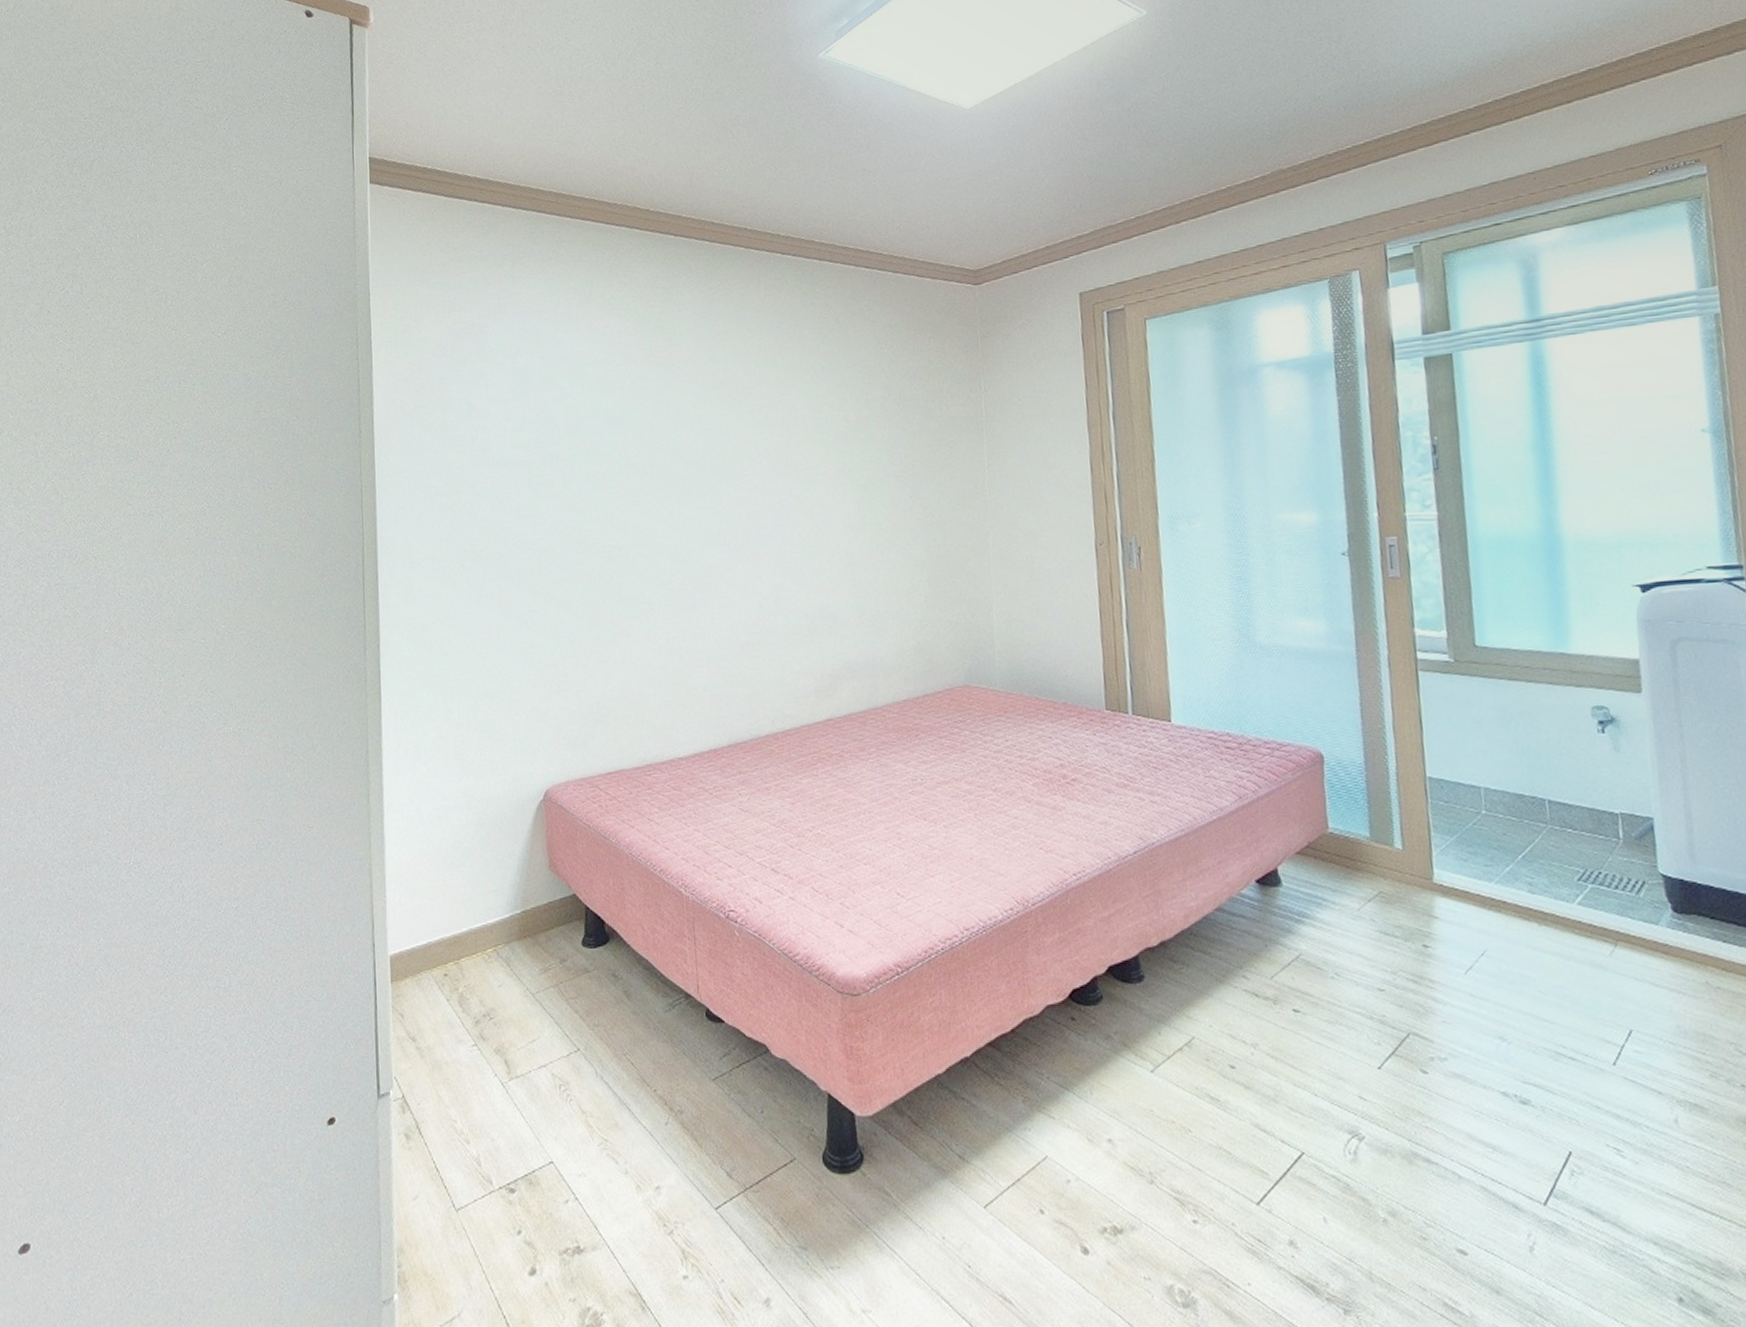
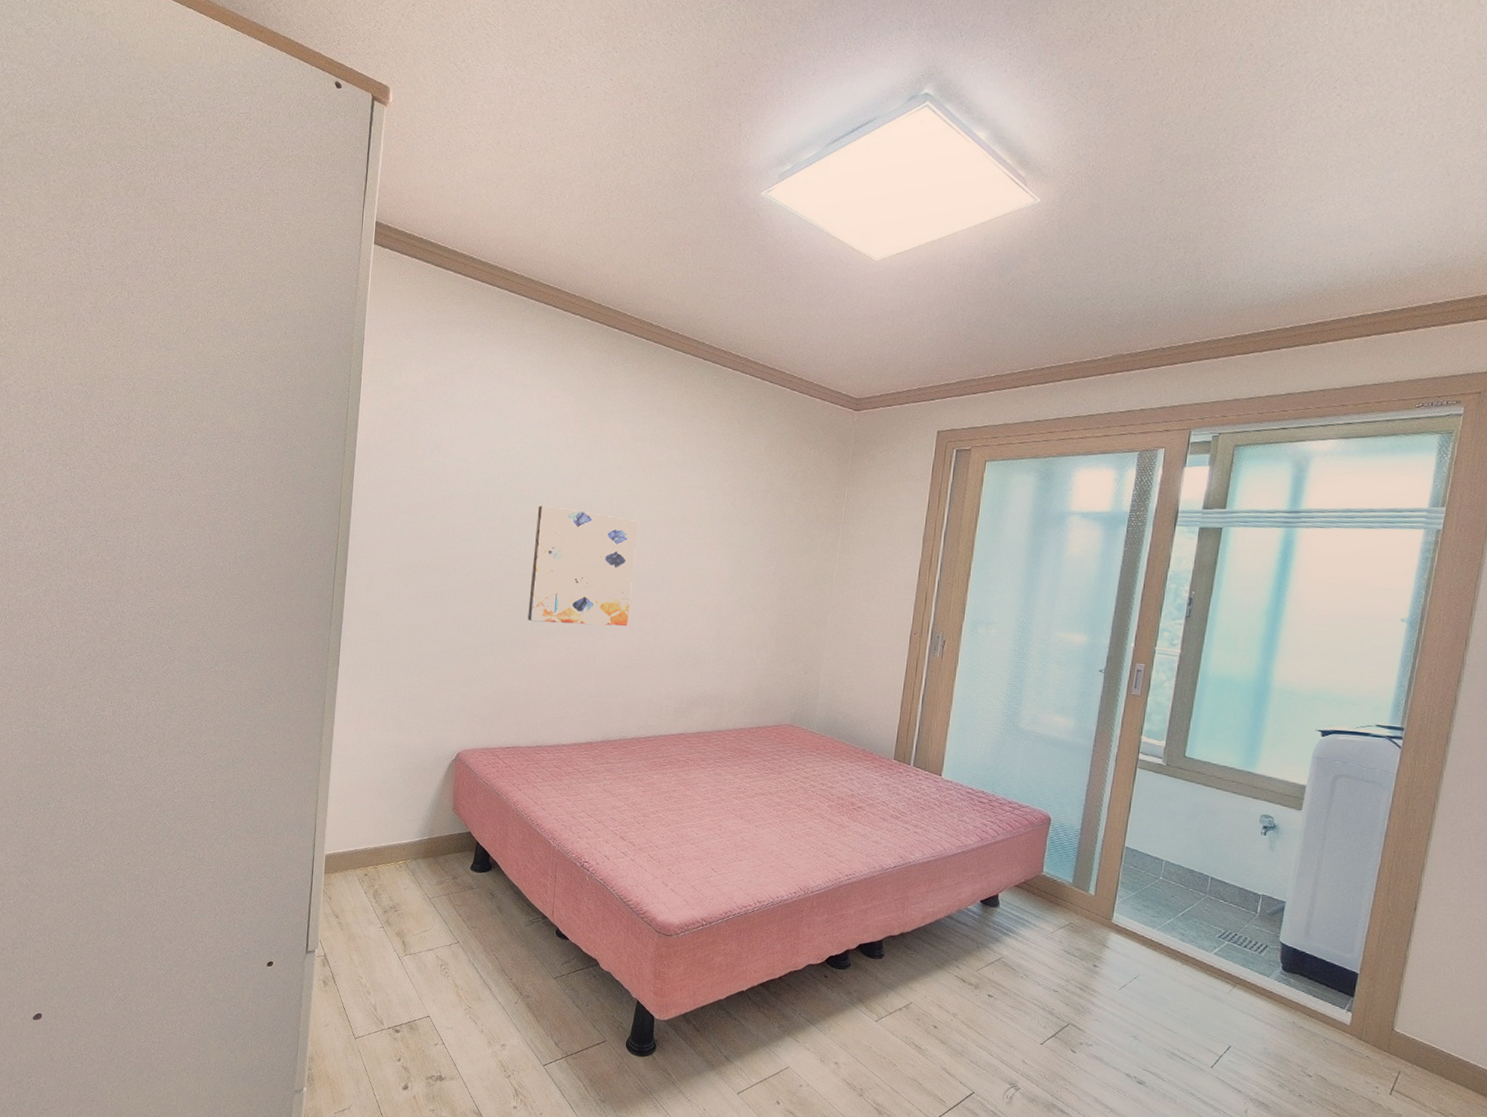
wall art: none [606,458,739,606] -> present [527,505,639,627]

